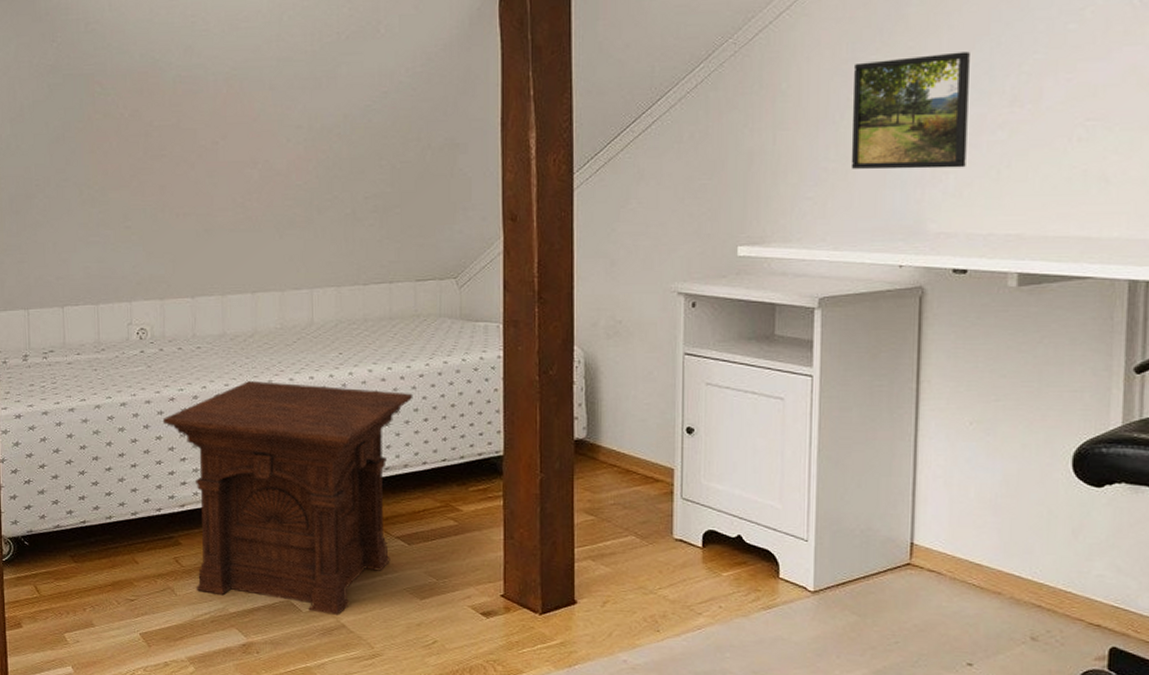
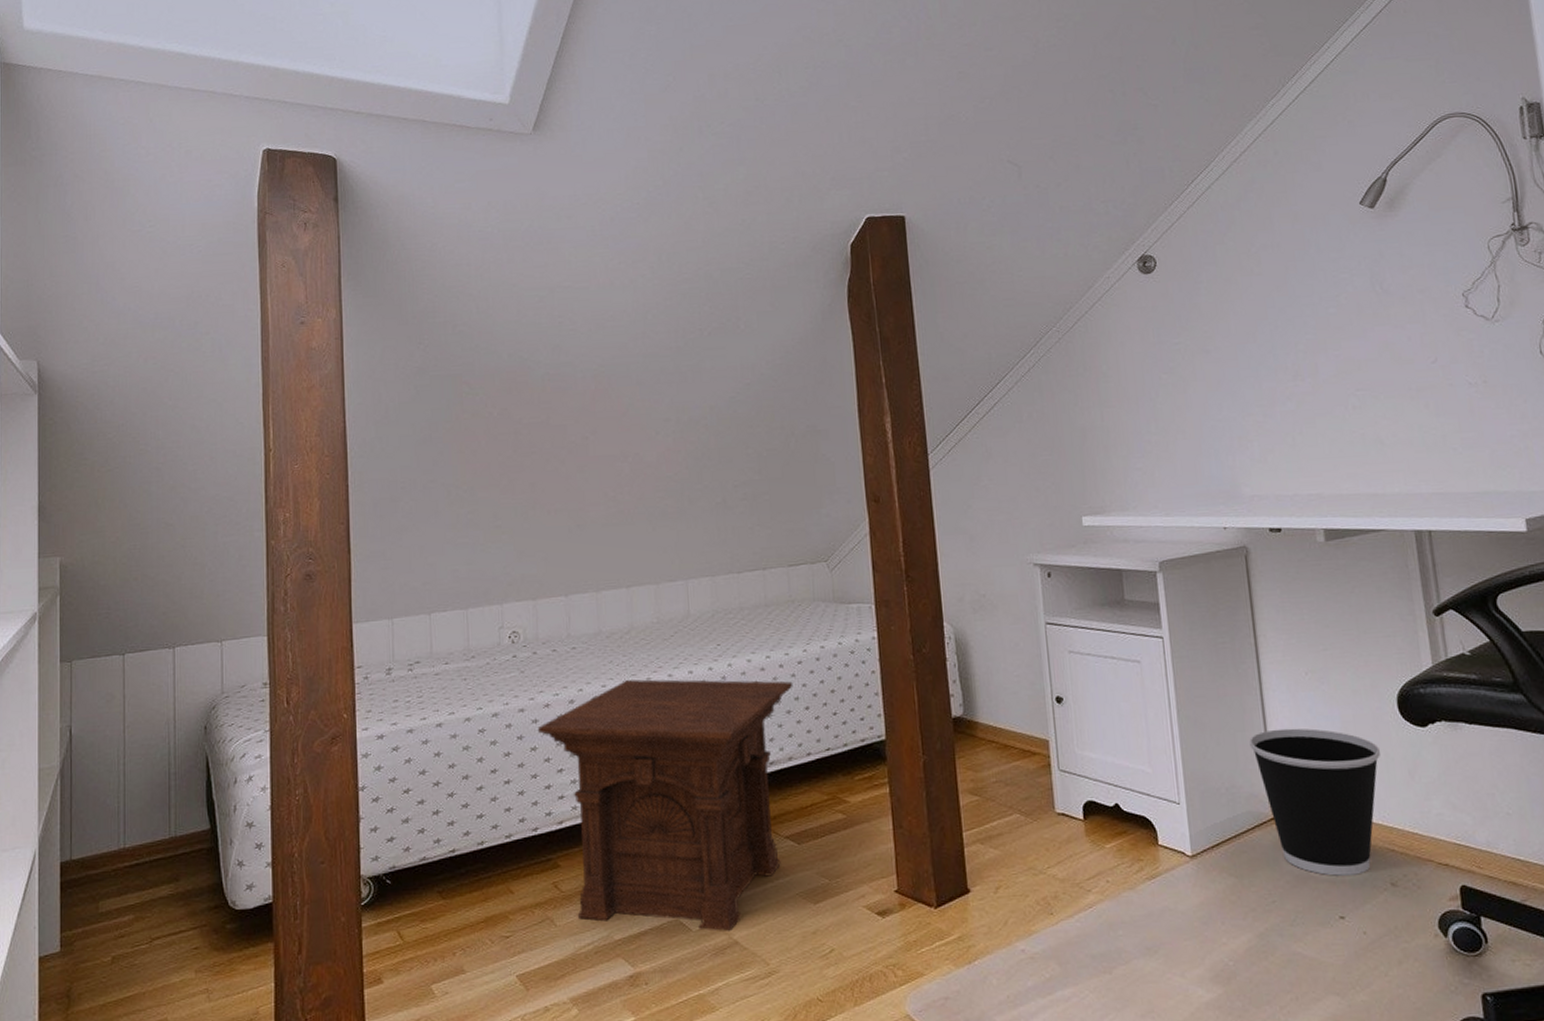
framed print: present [850,51,970,170] -> none [1162,334,1266,441]
wastebasket: none [895,476,1044,626] -> present [1249,728,1381,876]

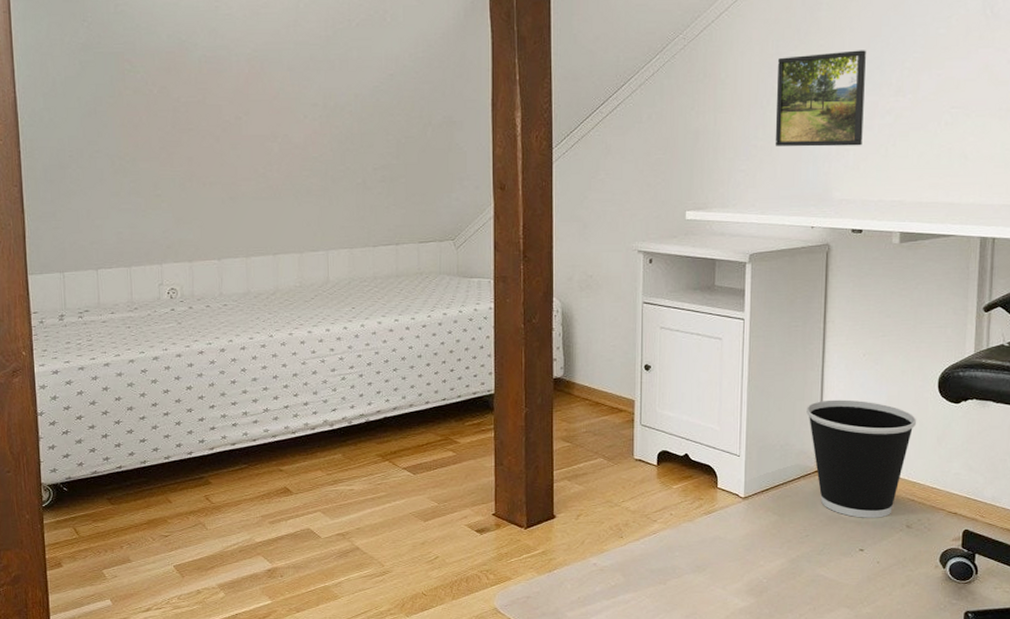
side table: present [538,679,794,932] -> none [193,334,417,540]
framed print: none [1162,334,1266,441] -> present [775,50,866,147]

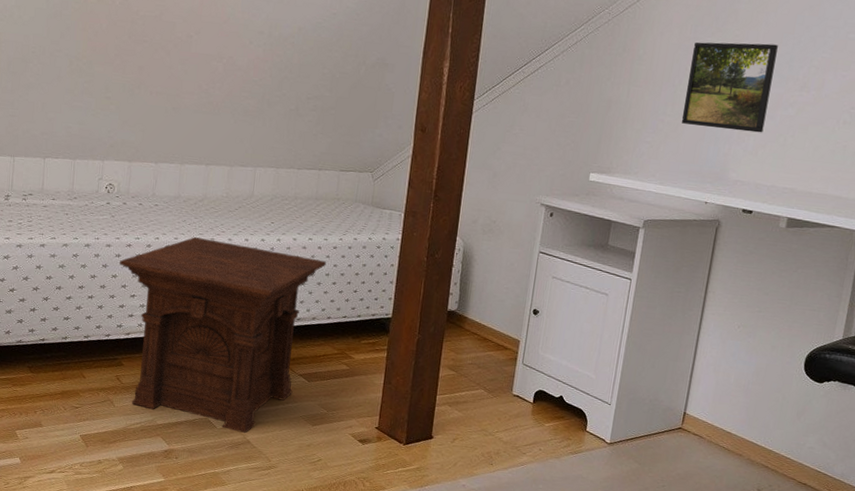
side table: none [193,334,417,540] -> present [120,237,327,434]
wastebasket: present [806,399,917,518] -> none [678,363,781,479]

